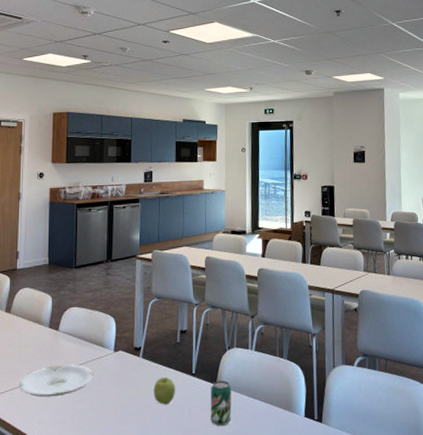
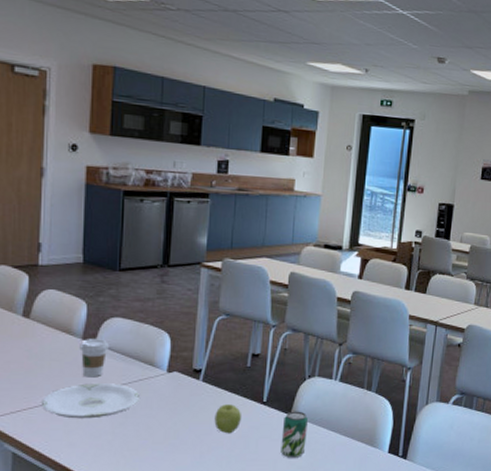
coffee cup: none [47,326,69,360] -> present [79,339,109,378]

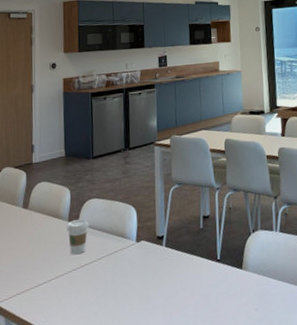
plate: present [40,383,141,419] -> none [39,257,117,294]
apple: present [214,404,242,434] -> none [178,265,202,294]
beverage can: present [280,411,308,459] -> none [236,264,260,313]

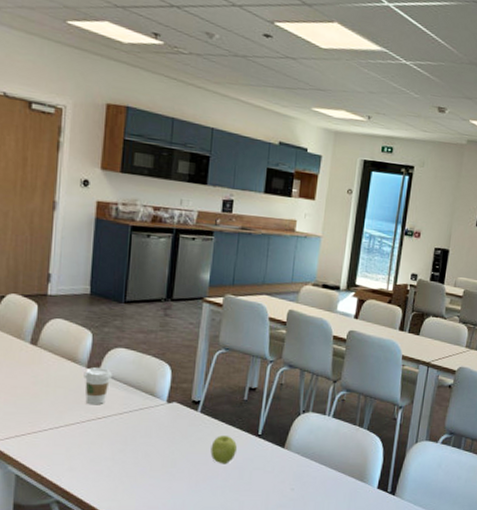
apple: none [178,265,202,294] -> present [210,436,238,464]

